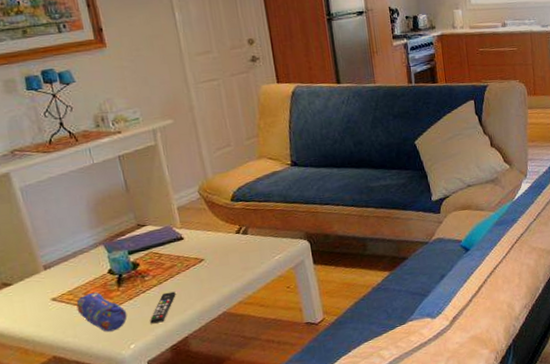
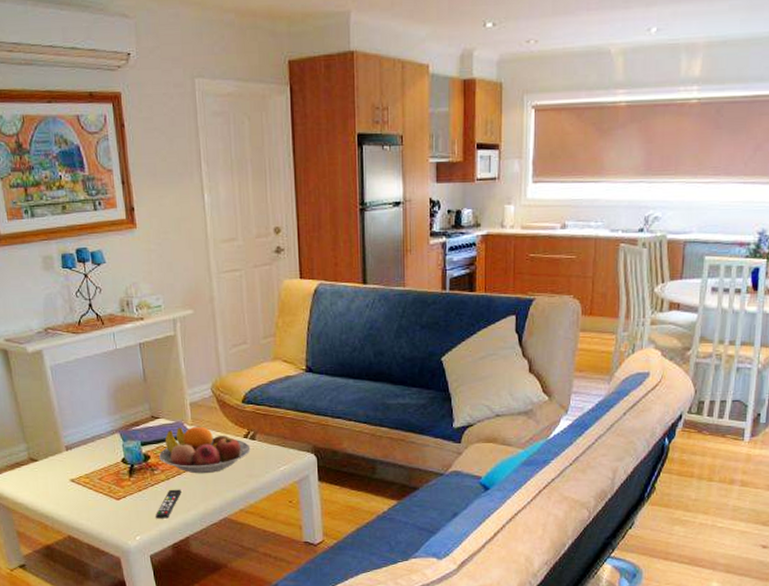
pencil case: present [76,291,128,332] -> none [91,478,136,520]
fruit bowl: none [149,228,244,275] -> present [159,426,251,474]

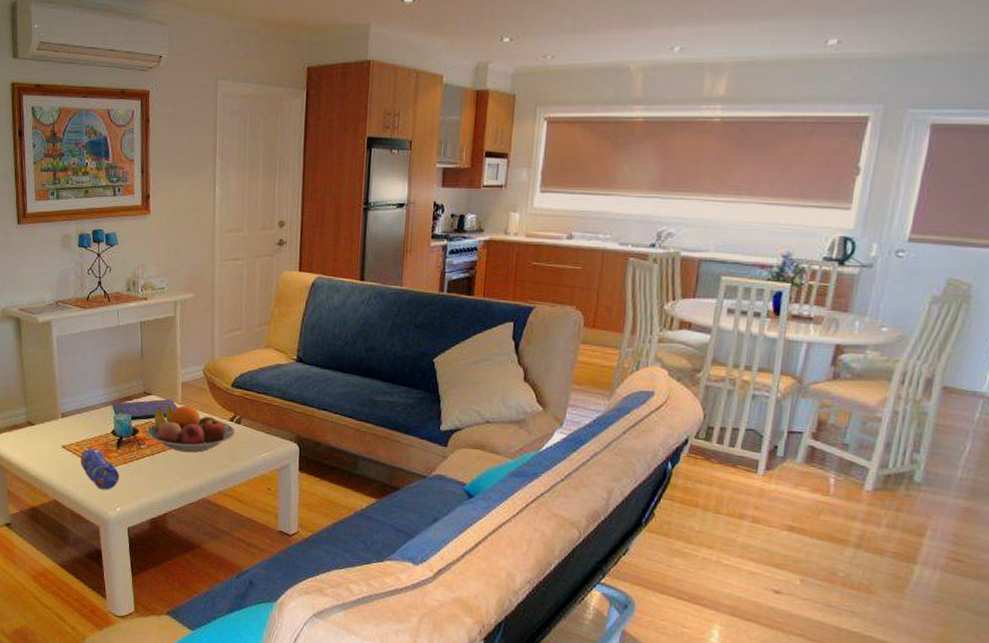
pencil case: none [91,478,136,520] -> present [80,448,120,490]
remote control: present [156,489,182,519] -> none [137,464,164,493]

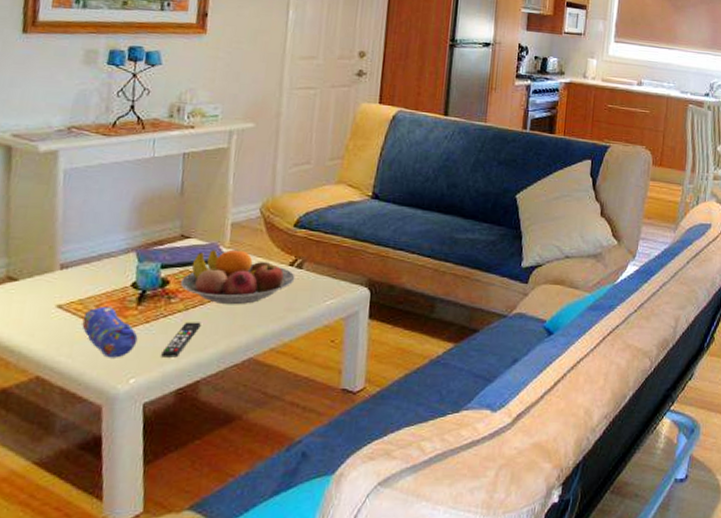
remote control: none [137,464,164,493] -> present [161,322,201,358]

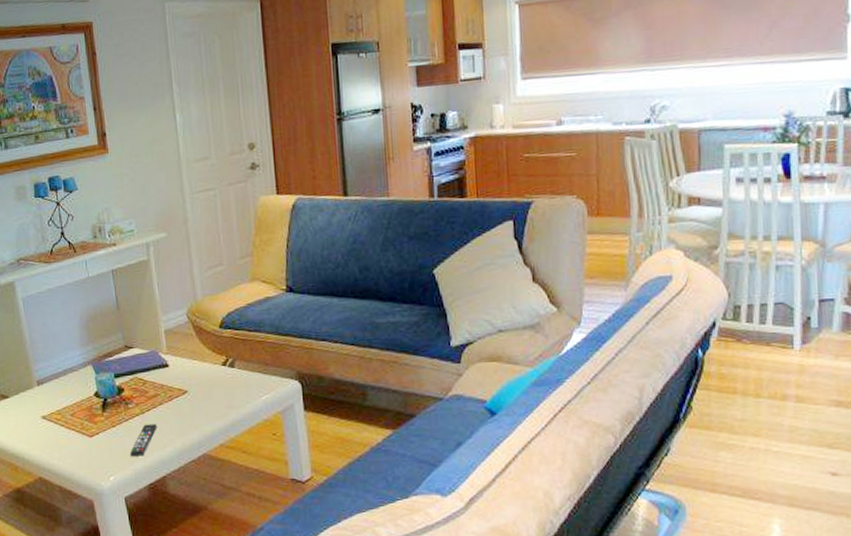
pencil case: present [81,306,138,358] -> none [63,414,109,459]
fruit bowl: present [181,249,295,305] -> none [133,354,230,407]

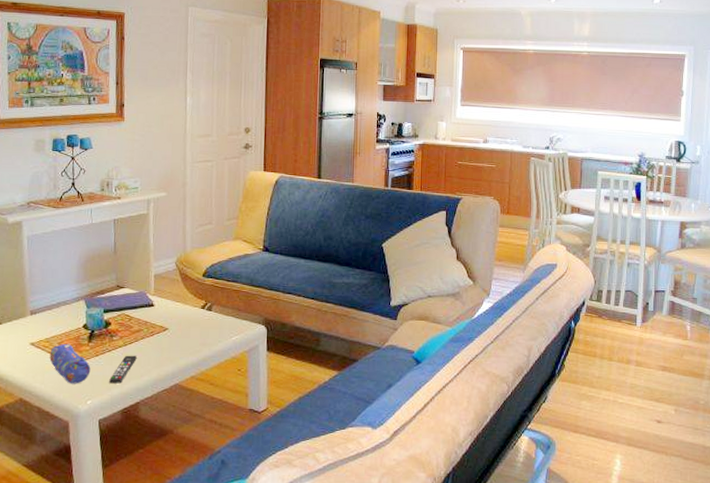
pencil case: none [63,414,109,459] -> present [49,343,91,384]

